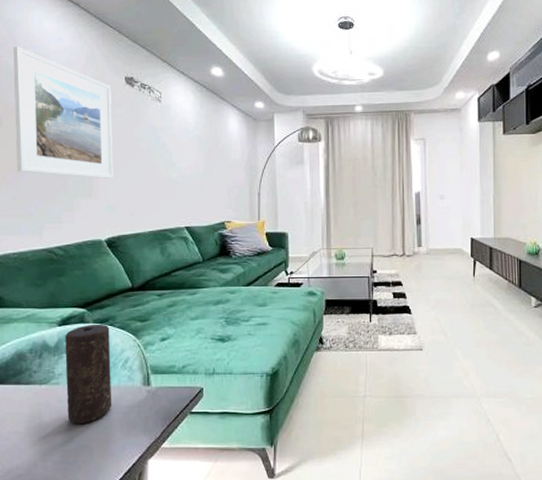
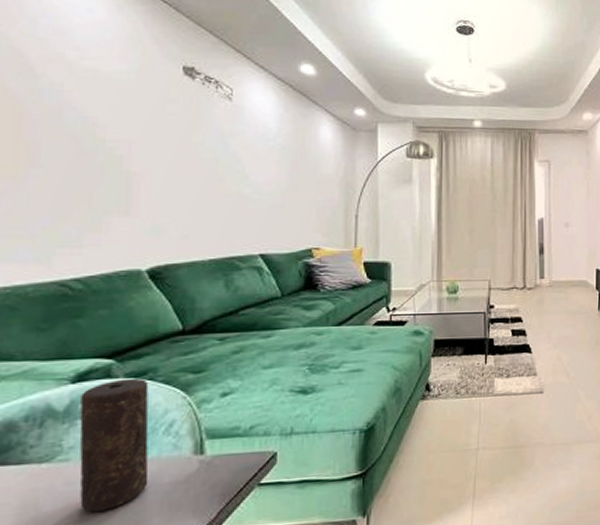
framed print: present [12,45,114,180] -> none [15,12,163,193]

